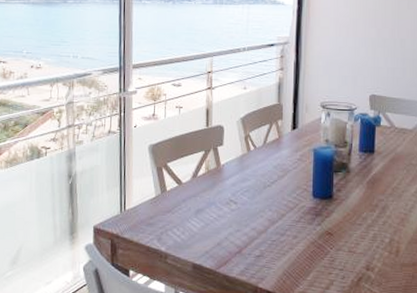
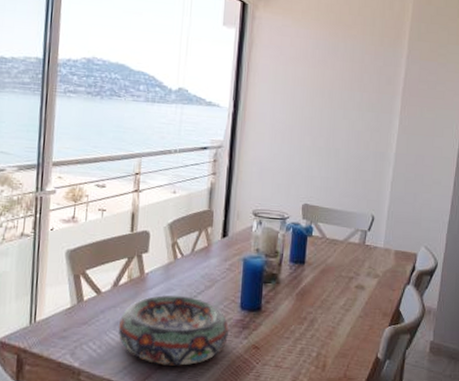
decorative bowl: none [199,185,302,251] -> present [118,295,229,366]

